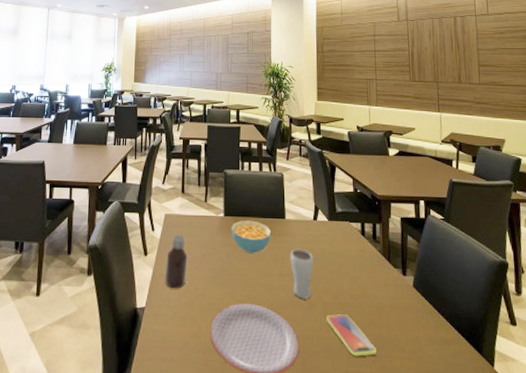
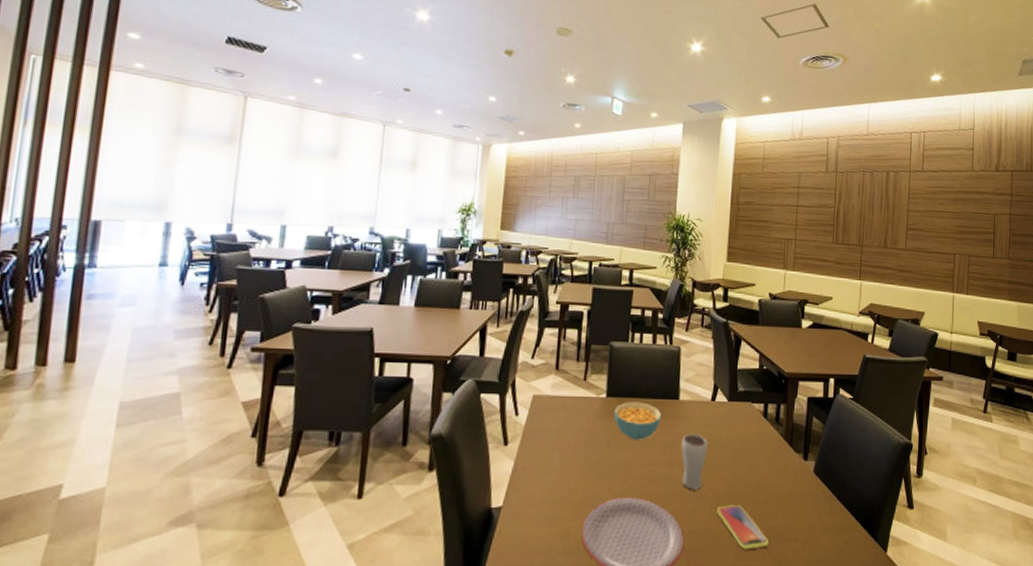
bottle: present [164,235,188,289] -> none [528,420,559,484]

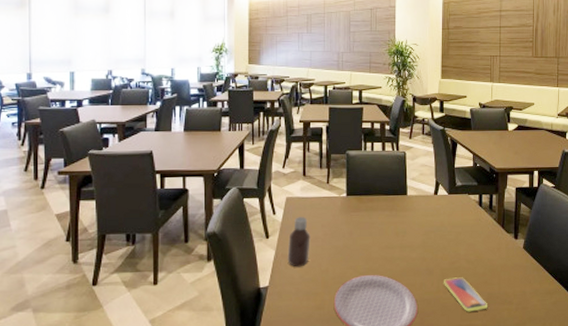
bottle: none [528,420,559,484] -> present [287,217,310,267]
cereal bowl: present [614,402,662,440] -> none [354,198,394,229]
drinking glass: present [681,433,708,490] -> none [411,221,433,267]

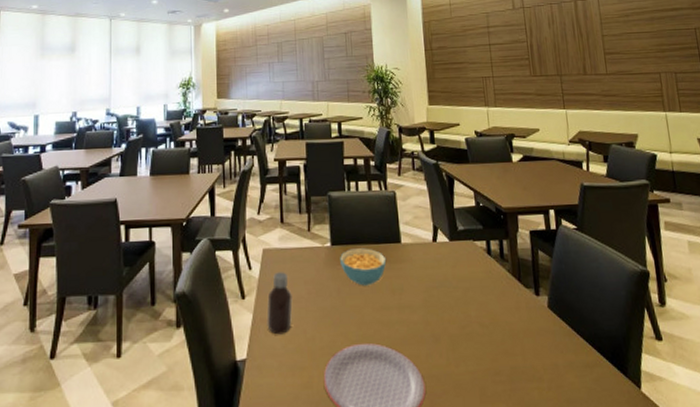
cereal bowl: none [354,198,394,229] -> present [340,248,387,286]
smartphone: present [444,277,487,312] -> none [454,346,512,392]

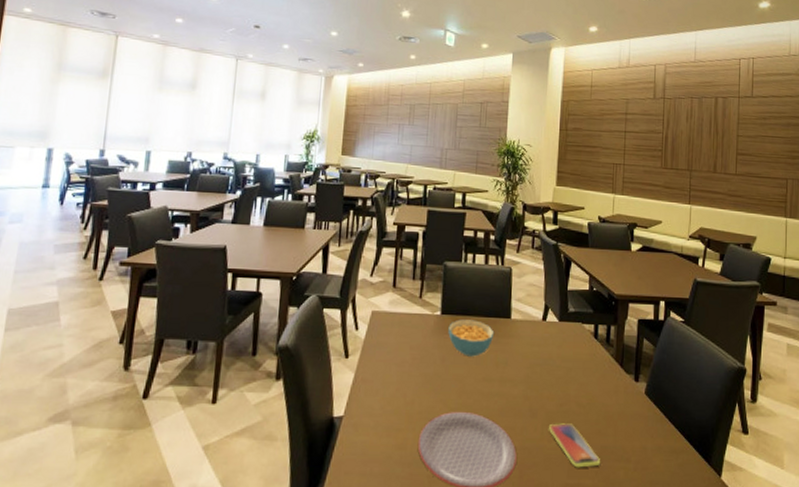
bottle: present [267,272,293,335] -> none [368,335,396,396]
smartphone: none [454,346,512,392] -> present [549,423,600,468]

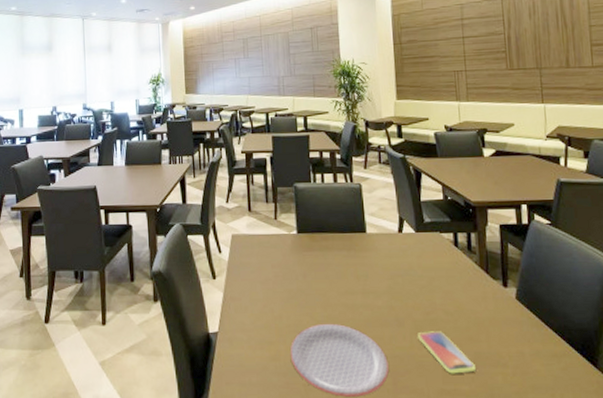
cereal bowl: present [448,319,495,357] -> none [306,236,352,272]

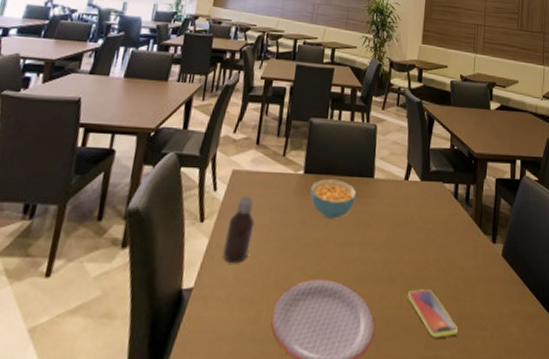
bottle: none [236,256,261,312] -> present [222,196,255,264]
cereal bowl: none [306,236,352,272] -> present [310,179,357,219]

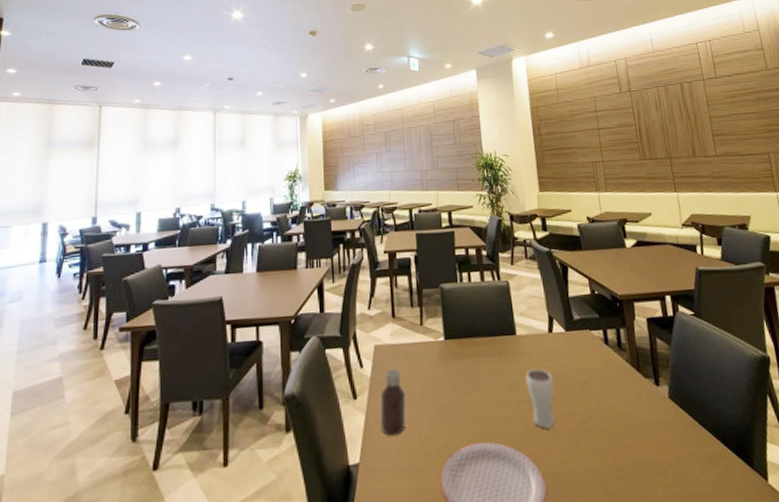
cereal bowl: present [310,179,357,219] -> none [454,341,502,381]
drinking glass: none [374,212,400,272] -> present [525,368,555,429]
smartphone: present [408,289,458,338] -> none [575,441,636,490]

